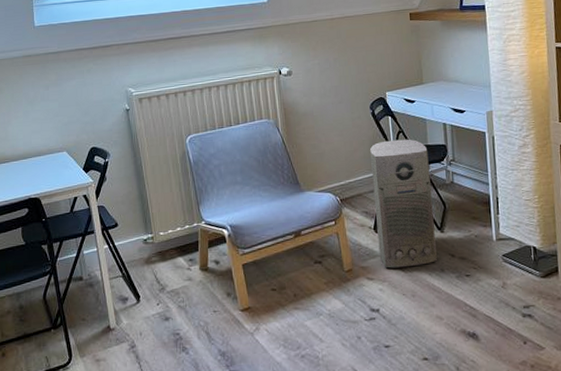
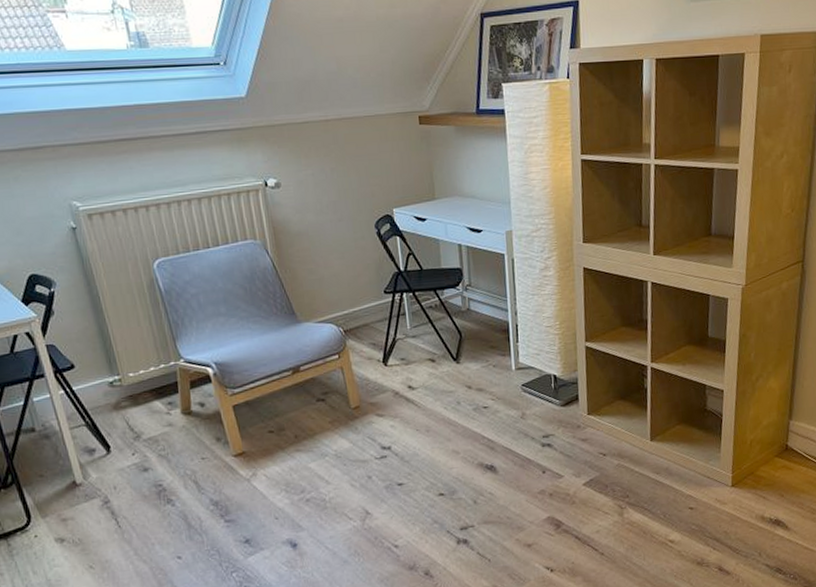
air purifier: present [369,139,437,268] -> none [375,262,453,403]

